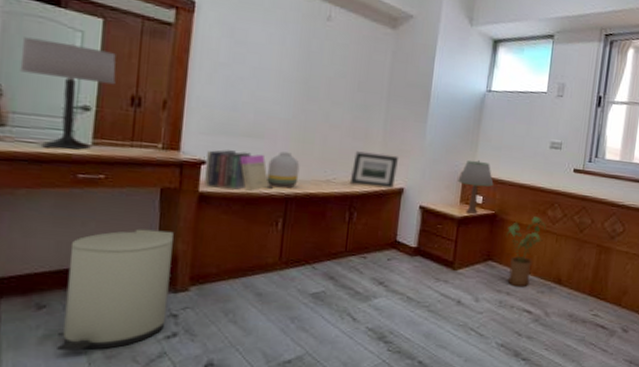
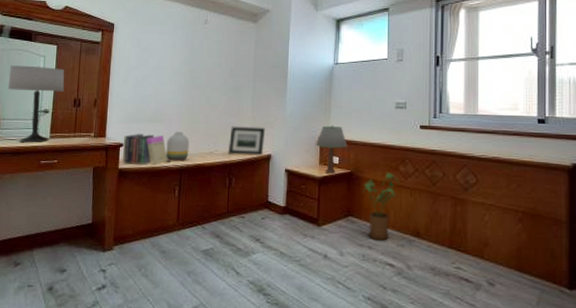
pedal bin: present [57,229,174,352] -> none [26,200,102,301]

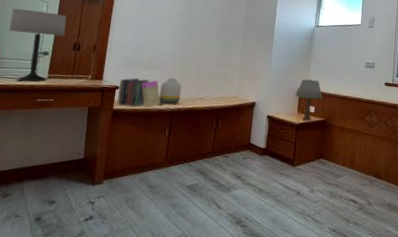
picture frame: present [227,126,265,156] -> none [216,75,251,103]
house plant: present [362,172,400,241] -> none [333,121,366,180]

